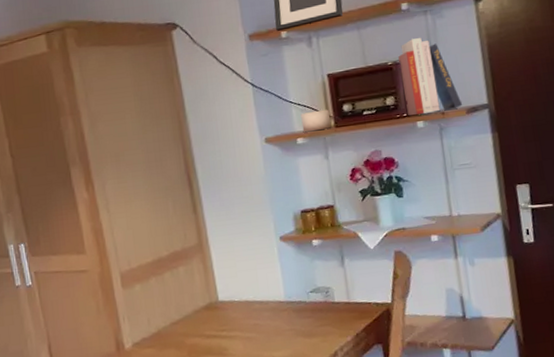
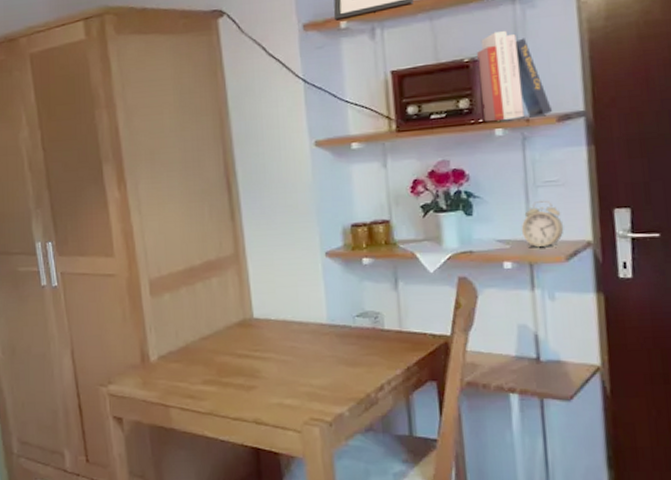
candle: present [300,109,332,133] -> none [357,111,393,136]
alarm clock: none [443,180,478,223] -> present [521,200,564,248]

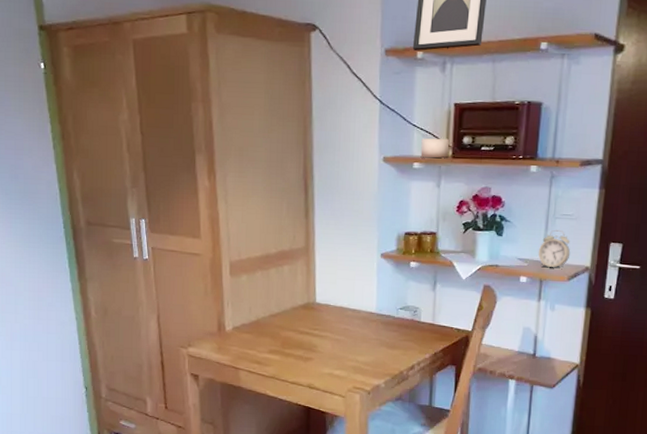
candle: none [357,111,393,136] -> present [420,138,450,159]
books: present [477,31,552,122] -> none [524,81,578,159]

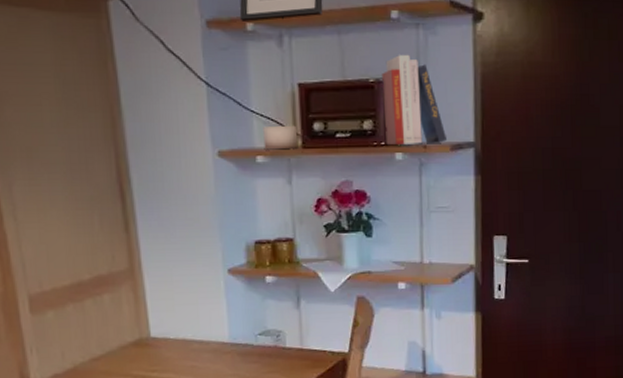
books: none [524,81,578,159] -> present [382,55,446,146]
alarm clock: present [538,229,571,269] -> none [415,225,452,270]

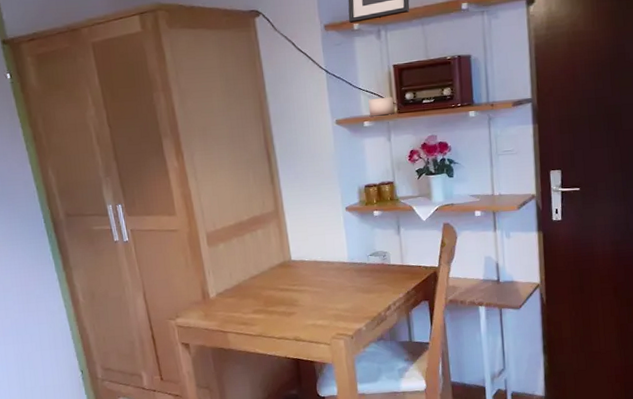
books: present [382,55,446,146] -> none [456,36,509,106]

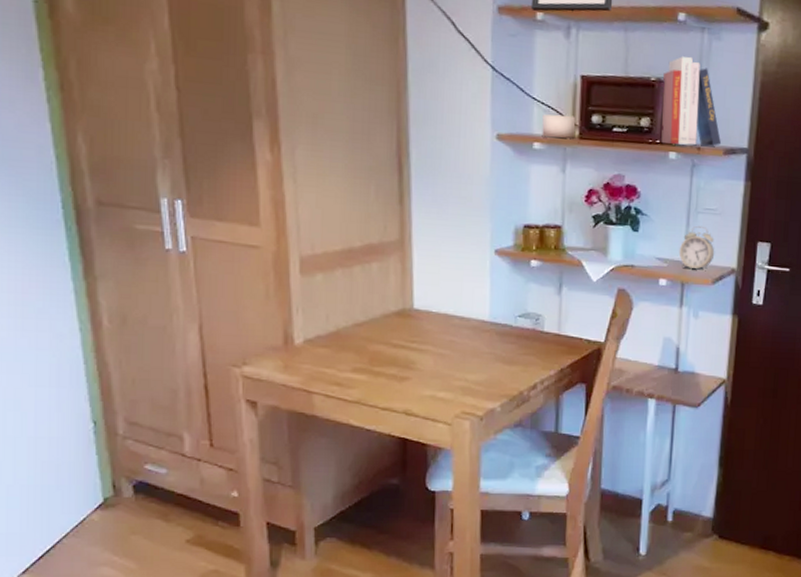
books: none [456,36,509,106] -> present [661,57,721,146]
alarm clock: none [487,165,517,201] -> present [679,225,715,270]

